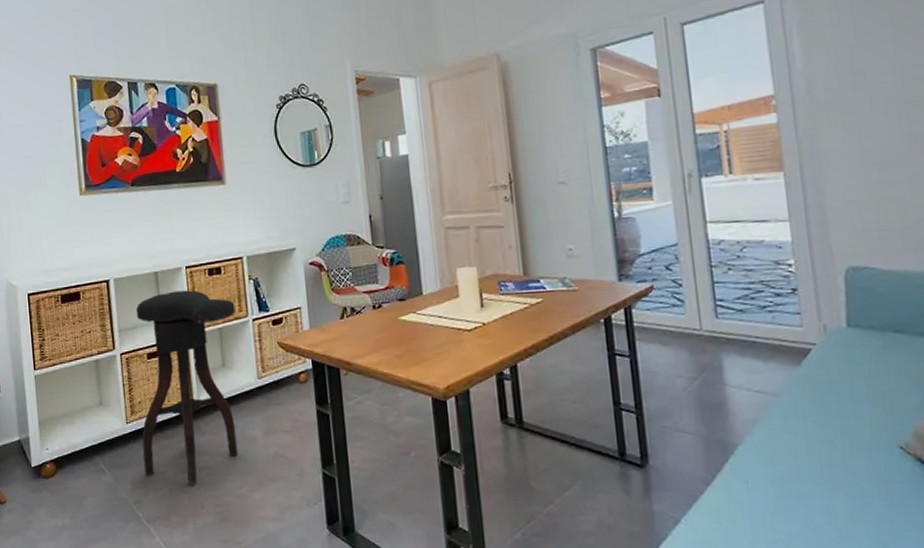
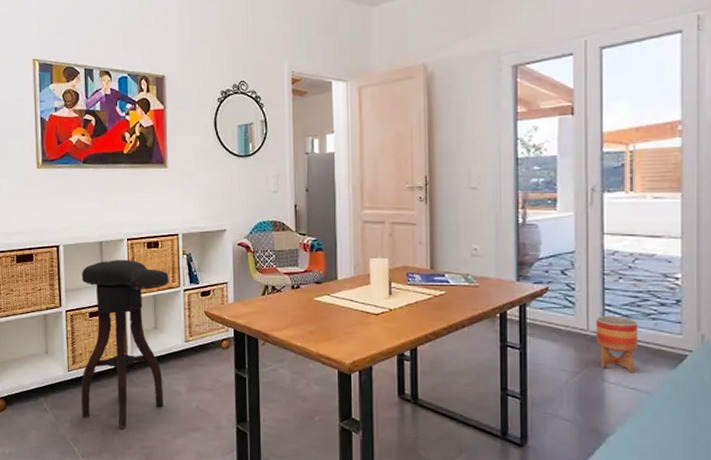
planter: none [709,312,758,374] -> present [596,316,639,374]

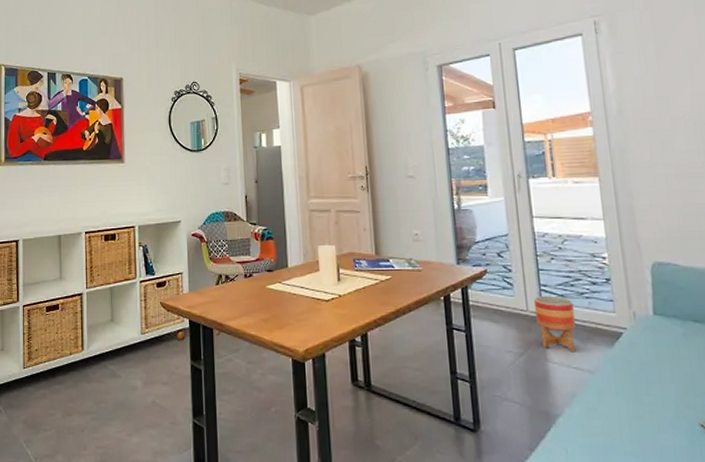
stool: present [81,260,169,429] -> none [36,252,126,428]

